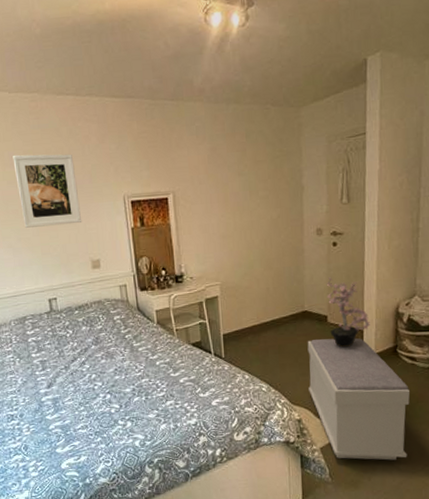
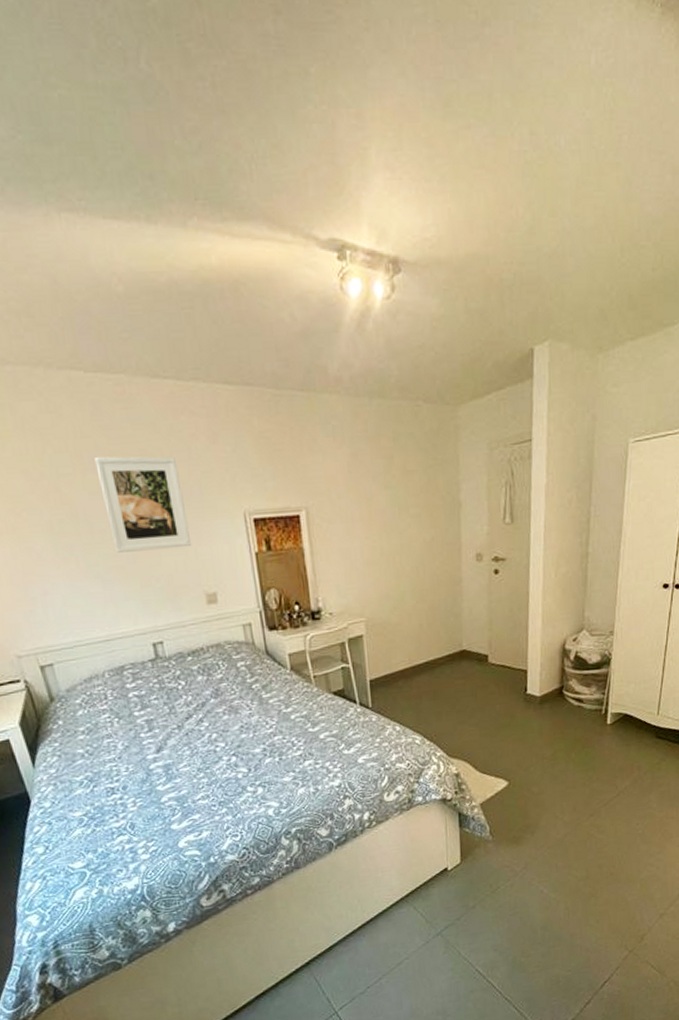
bench: present [307,338,410,460] -> none [465,679,576,814]
potted plant: present [326,277,370,347] -> none [486,610,535,690]

